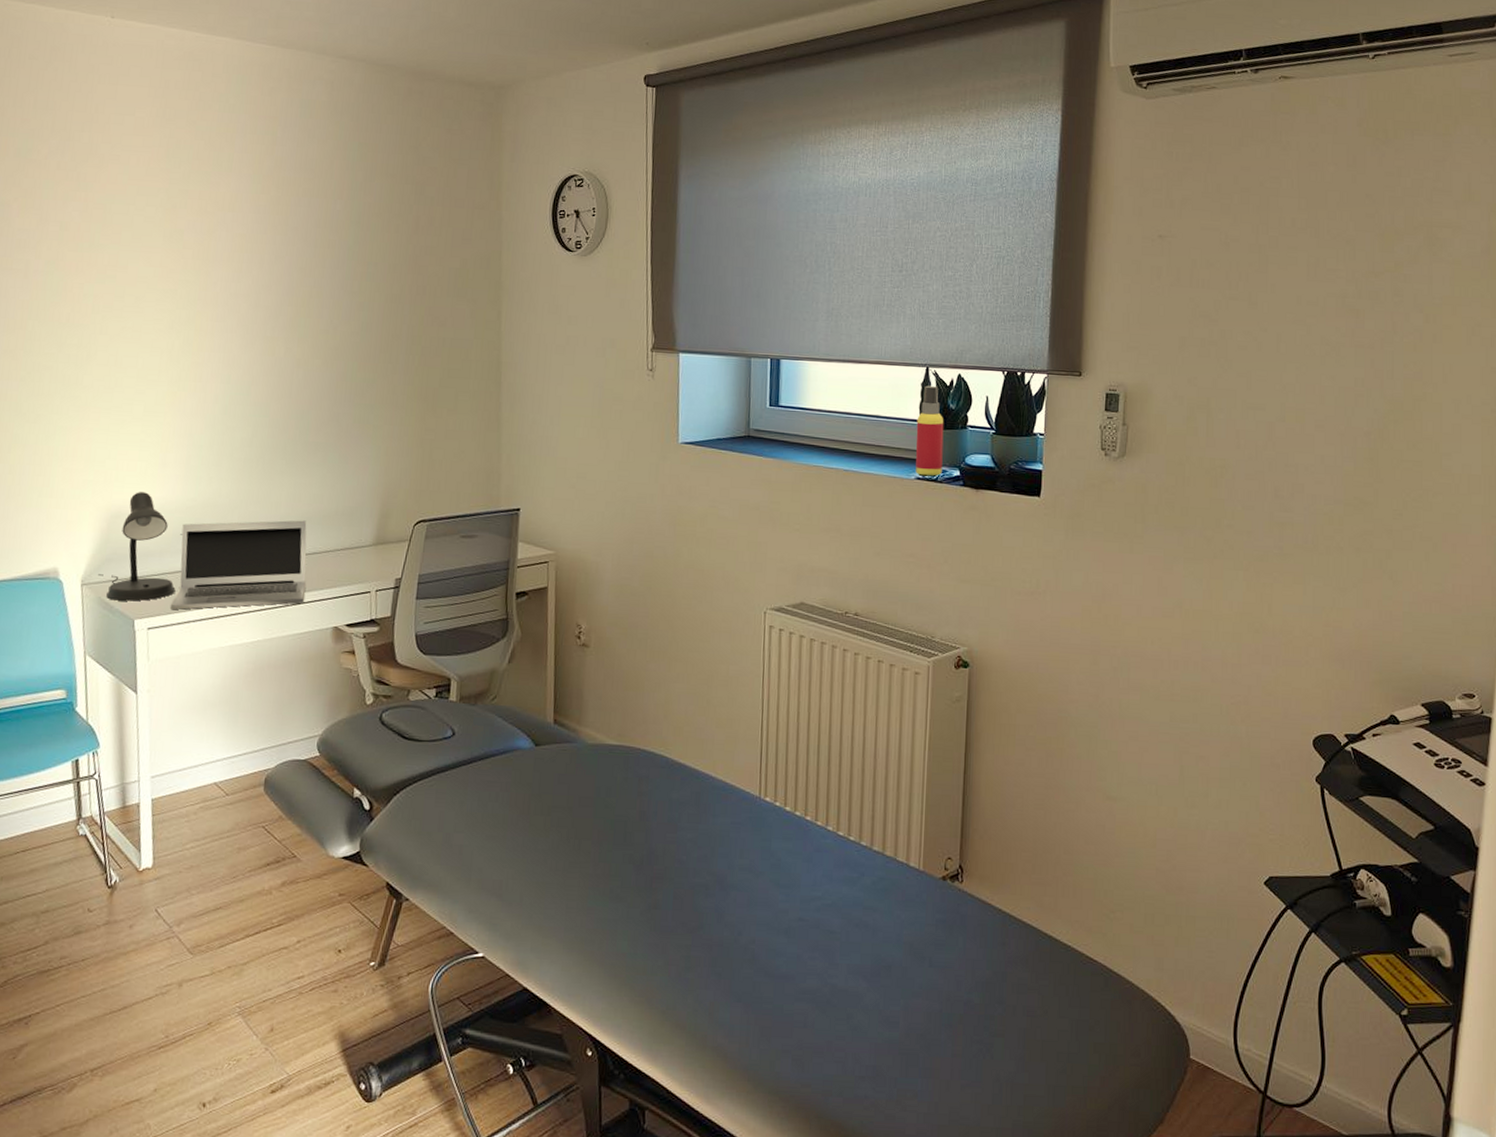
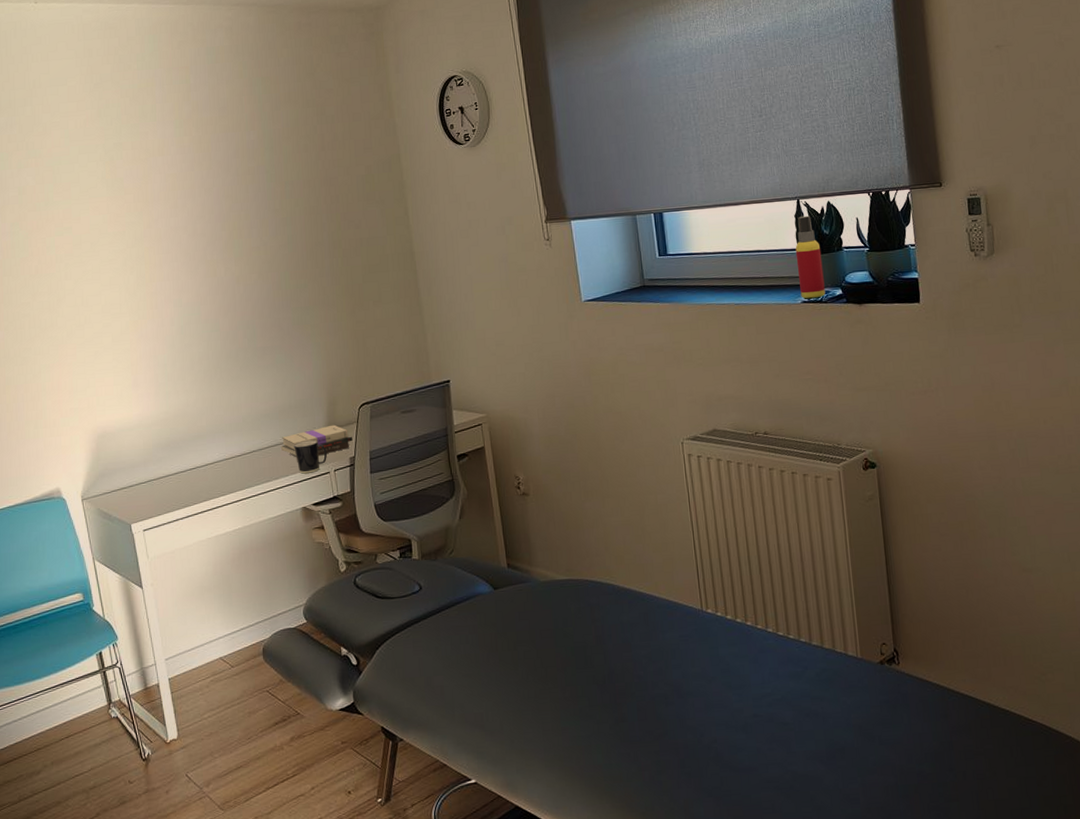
desk lamp: present [98,492,176,601] -> none [95,412,162,510]
laptop: present [171,520,307,610] -> none [160,417,274,512]
books: none [319,539,402,572] -> present [281,424,352,458]
mug: none [333,553,370,590] -> present [294,440,327,474]

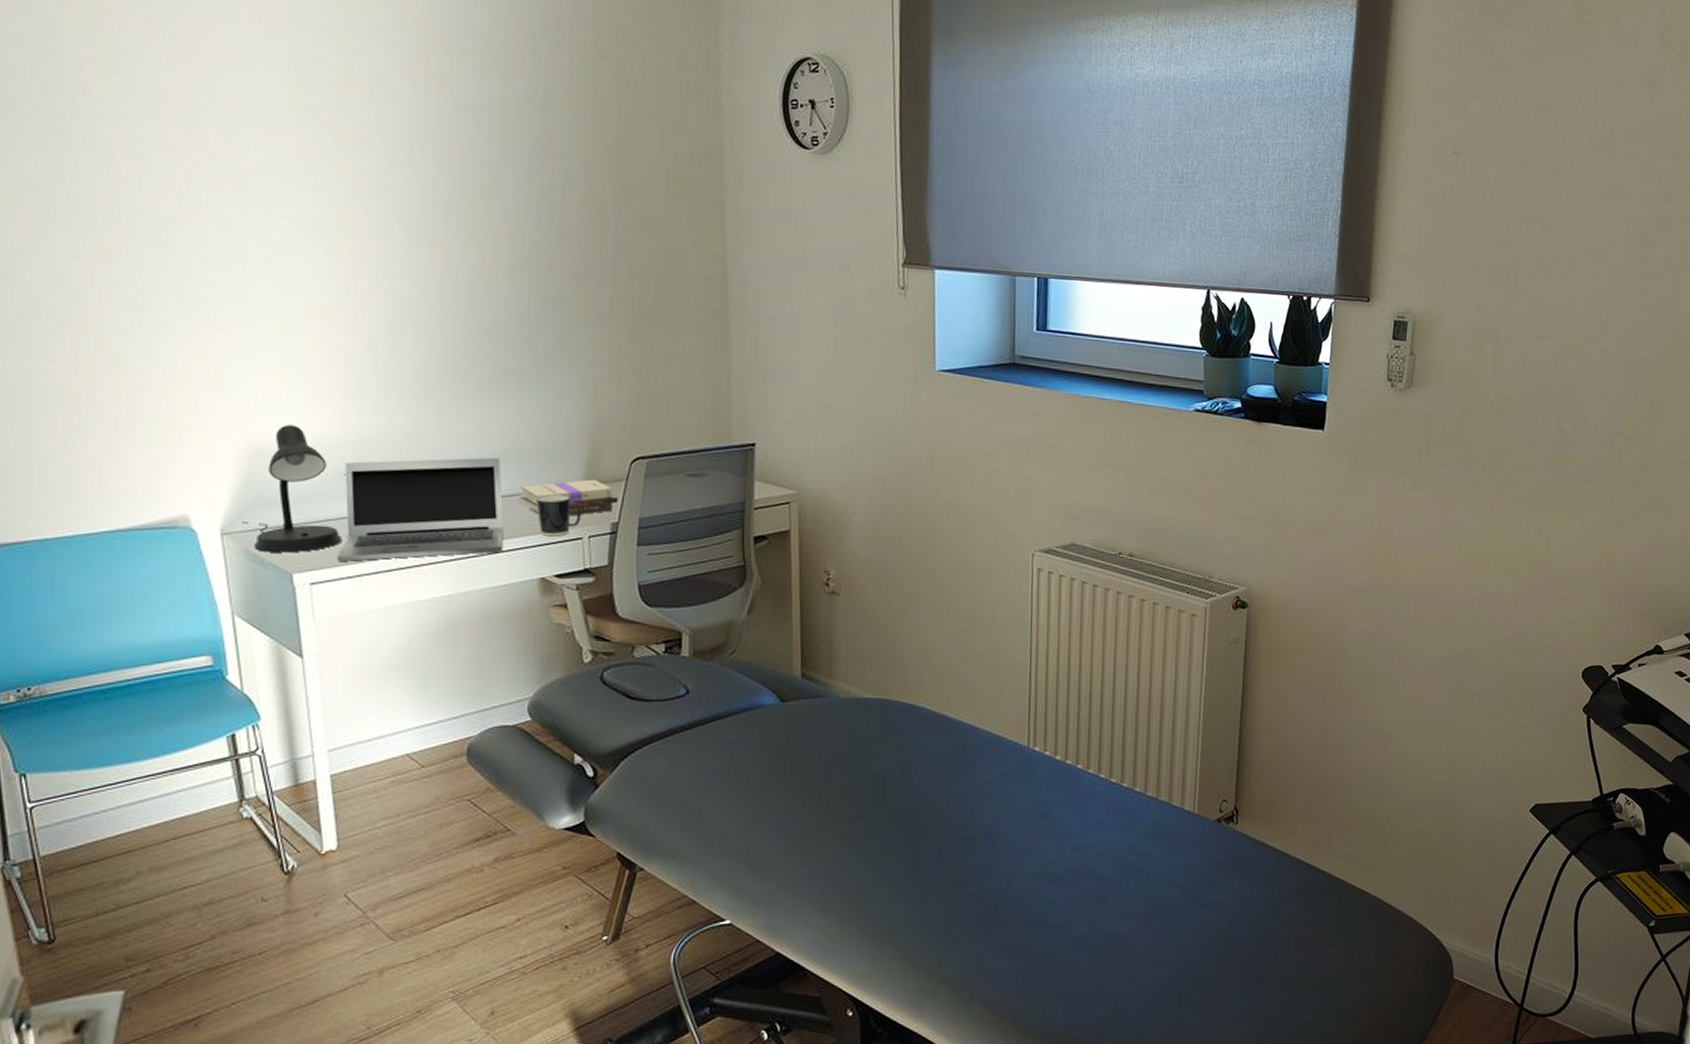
desk lamp: none [95,412,162,510] -> present [242,425,342,553]
laptop: none [160,417,274,512] -> present [338,457,504,562]
spray bottle: present [795,215,826,299] -> none [1194,309,1226,408]

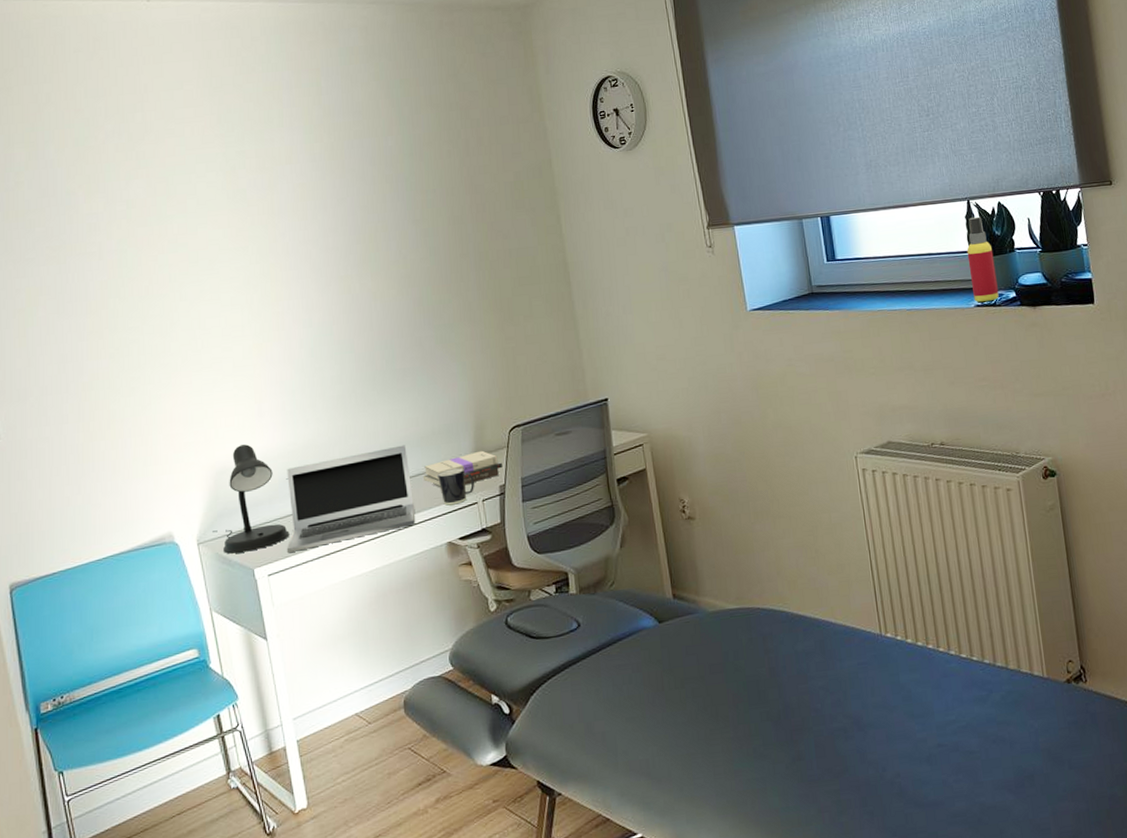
spray bottle: none [1194,309,1226,408] -> present [967,216,999,303]

